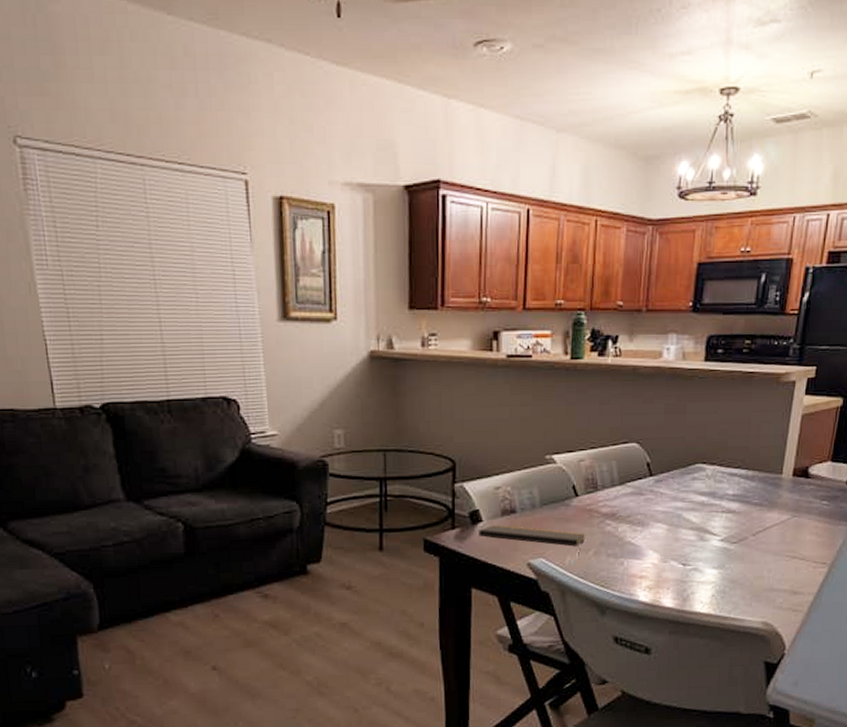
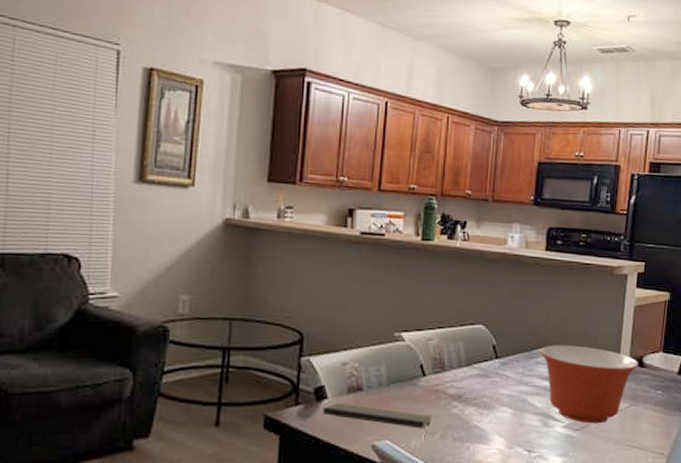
mixing bowl: none [696,459,803,537] -> present [540,345,638,424]

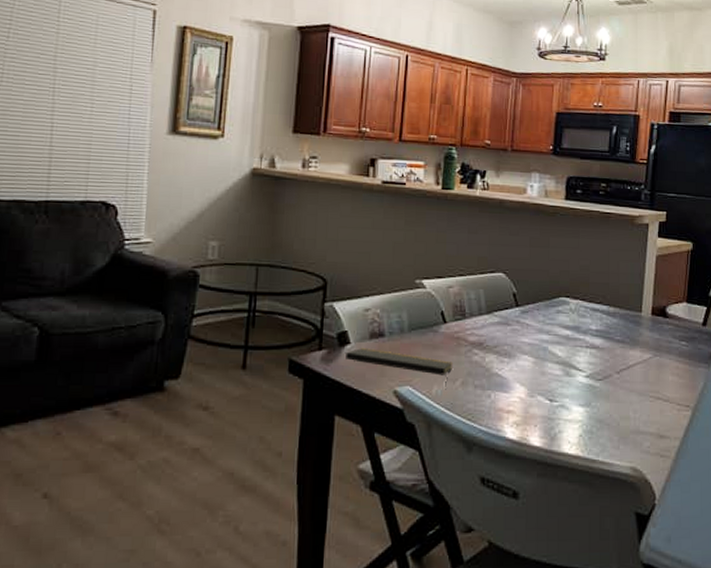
mixing bowl: present [540,345,638,424] -> none [560,294,661,374]

